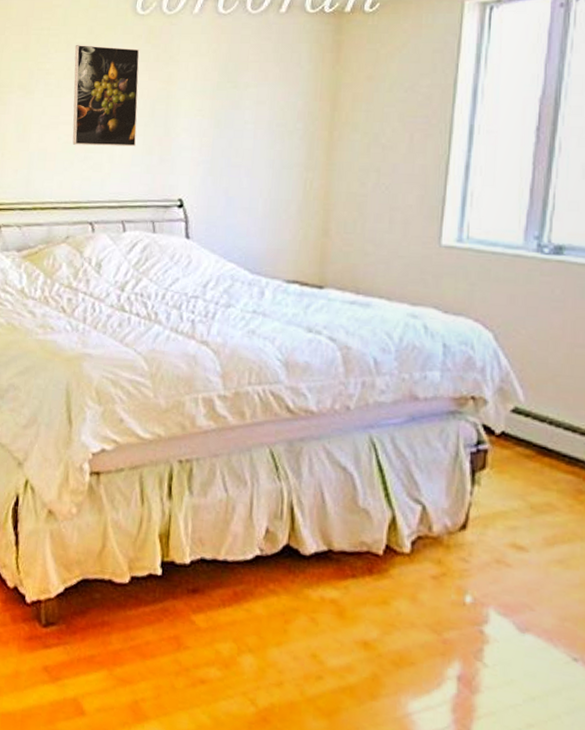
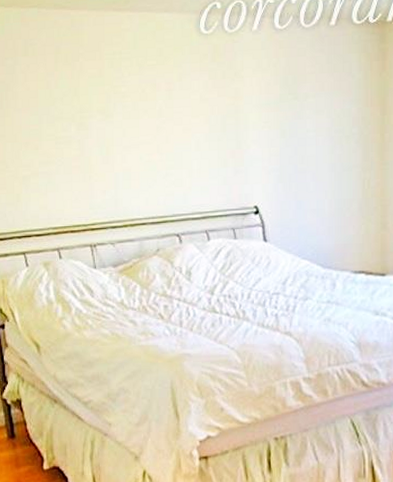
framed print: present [72,45,140,147] -> none [146,66,212,163]

